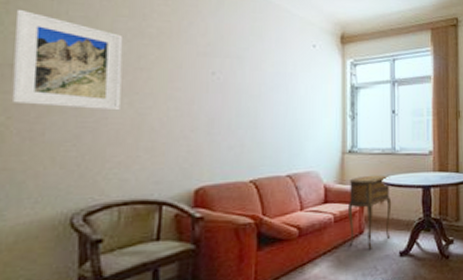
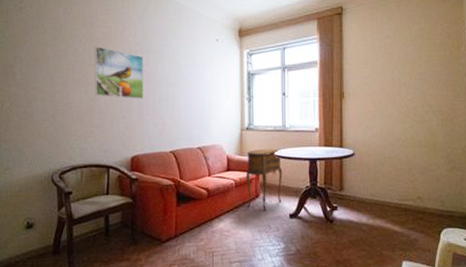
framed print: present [11,9,124,111] -> none [12,25,79,98]
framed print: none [144,45,216,115] -> present [94,46,143,99]

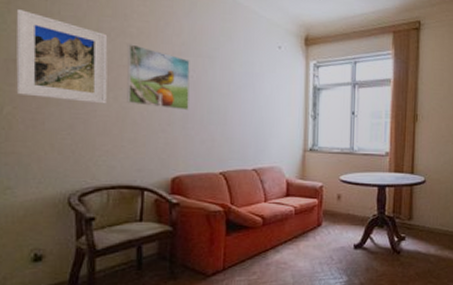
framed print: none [12,25,79,98] -> present [15,8,108,104]
side table: present [246,148,283,211] -> none [307,172,349,241]

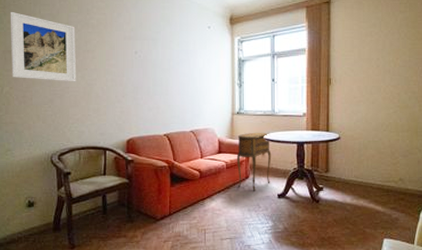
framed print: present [127,44,190,111] -> none [89,33,138,84]
side table: none [307,172,349,241] -> present [236,132,272,191]

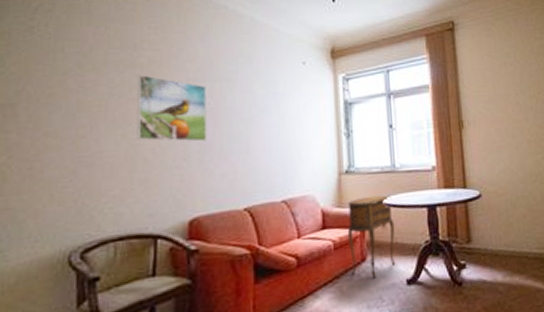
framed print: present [10,11,76,82] -> none [12,49,116,144]
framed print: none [89,33,138,84] -> present [136,75,207,142]

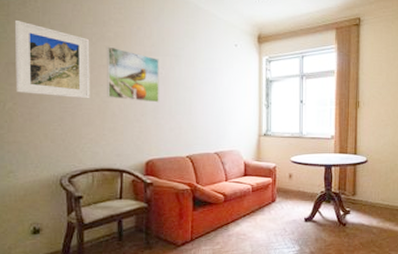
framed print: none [12,49,116,144] -> present [14,19,90,99]
side table: present [347,195,396,279] -> none [262,154,299,215]

